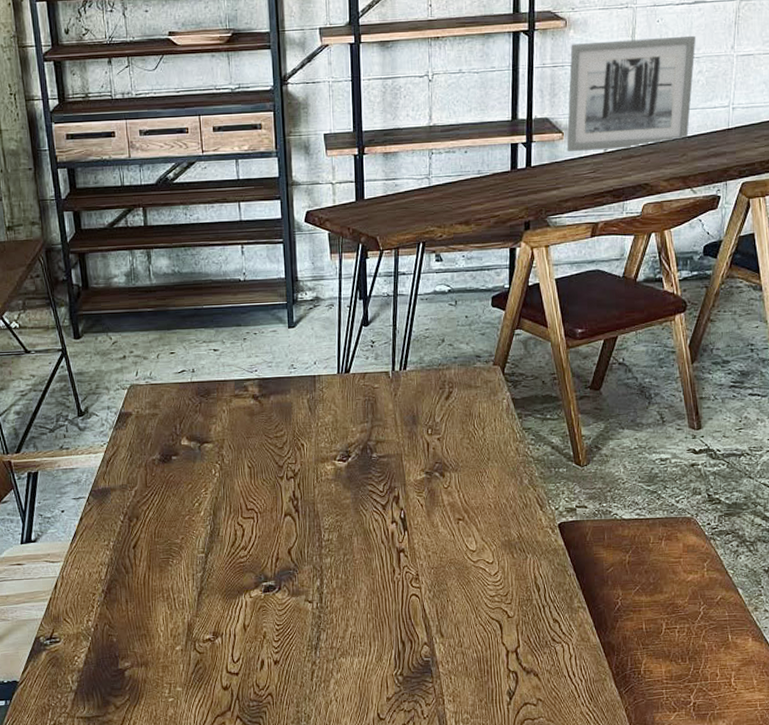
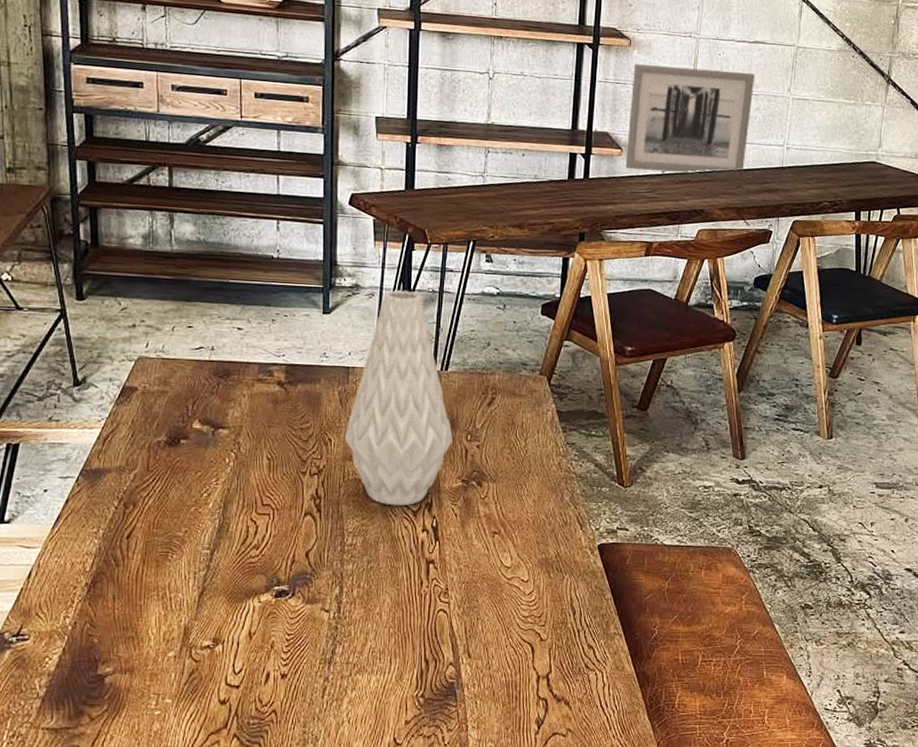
vase: none [316,297,415,502] -> present [345,289,453,506]

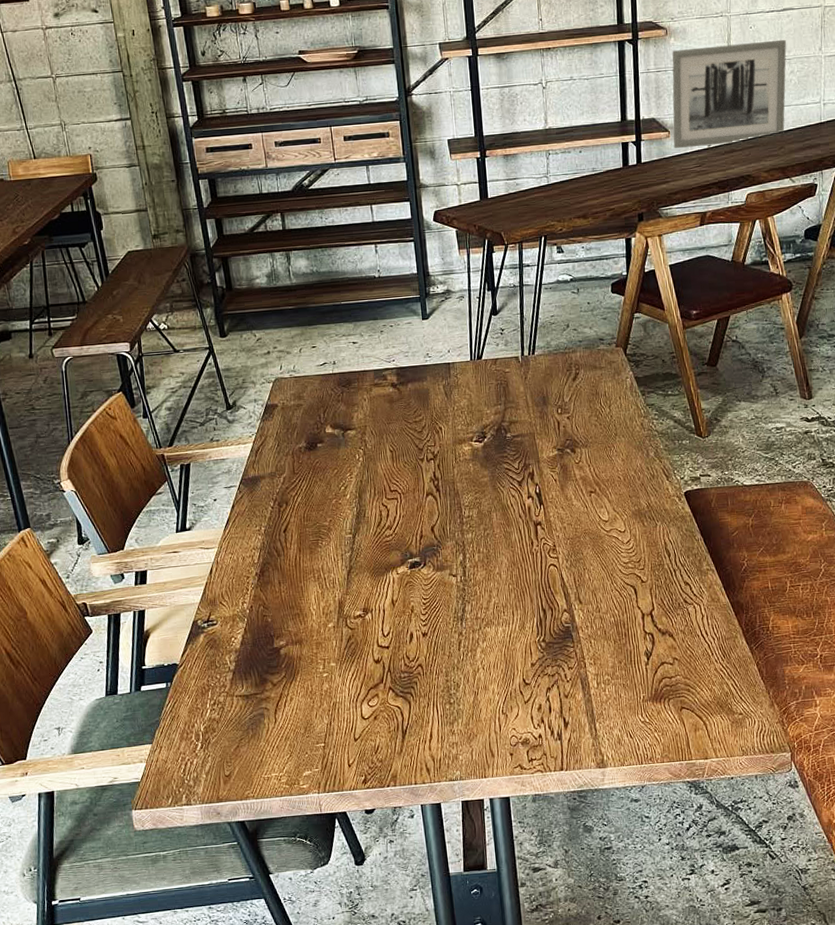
vase: present [345,289,453,506] -> none [453,288,546,479]

